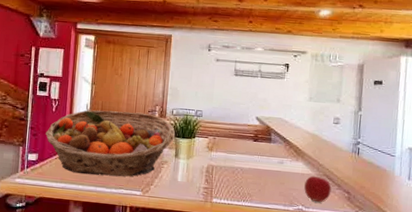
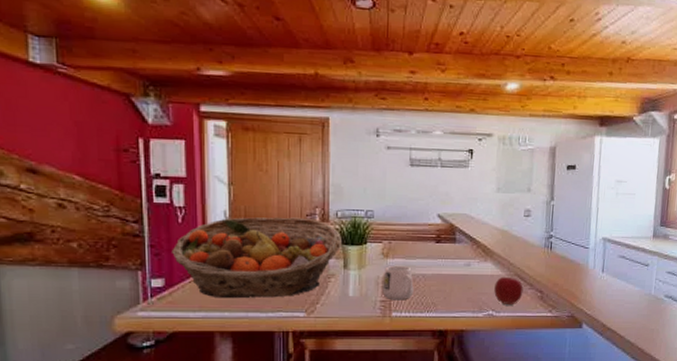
mug: none [206,158,233,189] -> present [383,265,414,301]

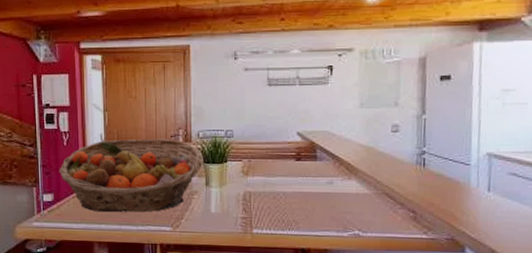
mug: present [383,265,414,301] -> none [243,183,274,218]
apple: present [494,276,524,306] -> none [360,195,393,226]

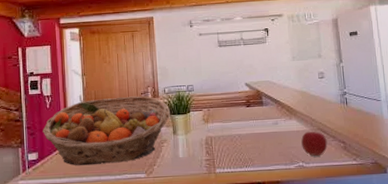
apple: none [360,195,393,226] -> present [301,131,328,157]

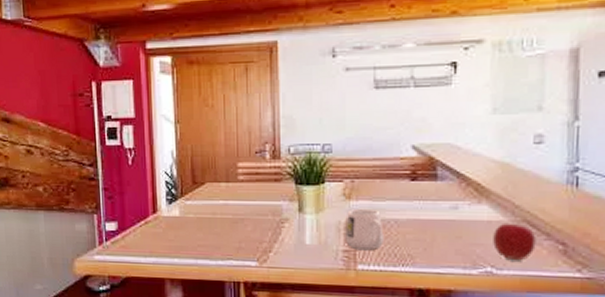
fruit basket: present [43,96,171,166] -> none [123,155,297,244]
mug: none [206,128,232,159] -> present [345,208,384,251]

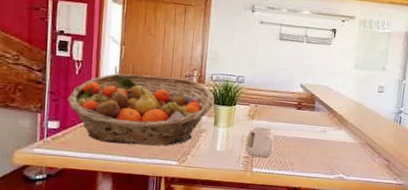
fruit basket: none [123,155,297,244] -> present [68,73,215,146]
apple: present [493,222,537,261] -> none [345,144,373,171]

